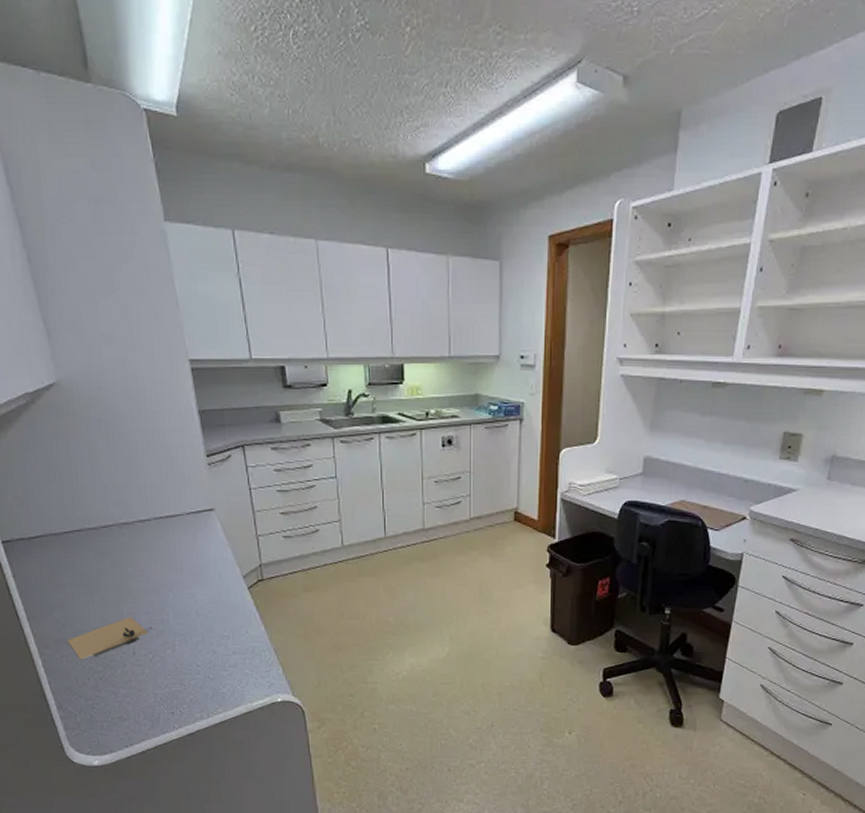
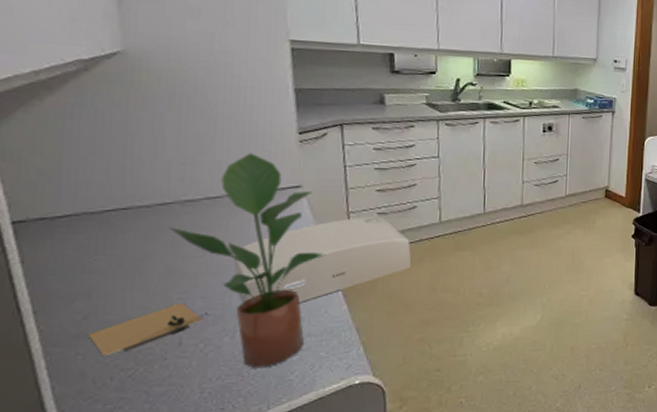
potted plant: none [112,476,241,679] -> present [168,152,326,368]
tissue dispenser: none [165,540,319,622] -> present [233,217,412,303]

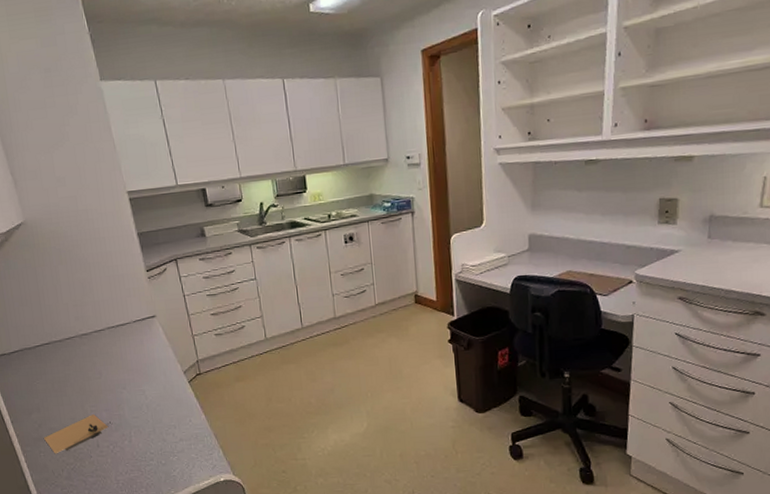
potted plant: present [168,152,326,368] -> none [75,291,182,465]
tissue dispenser: present [233,217,412,303] -> none [120,337,249,414]

